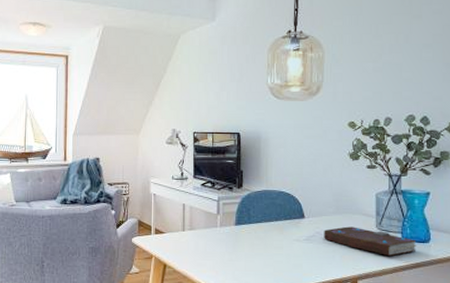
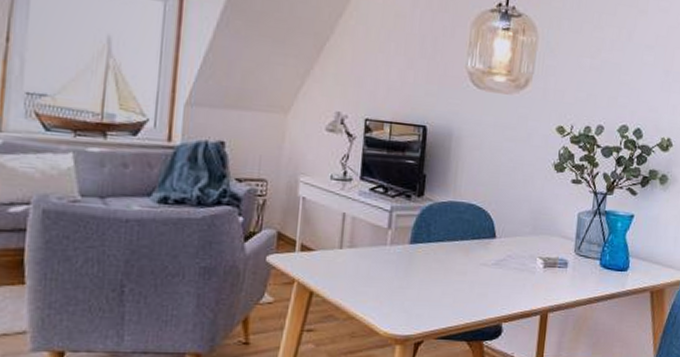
book: present [324,226,418,256] -> none [515,250,616,285]

